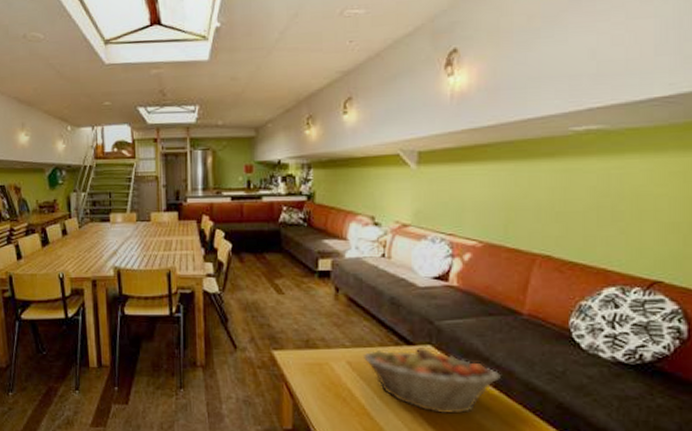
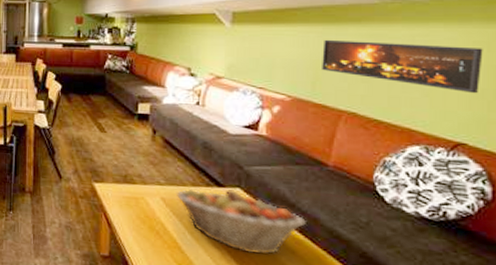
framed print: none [514,177,679,228] -> present [322,39,483,94]

